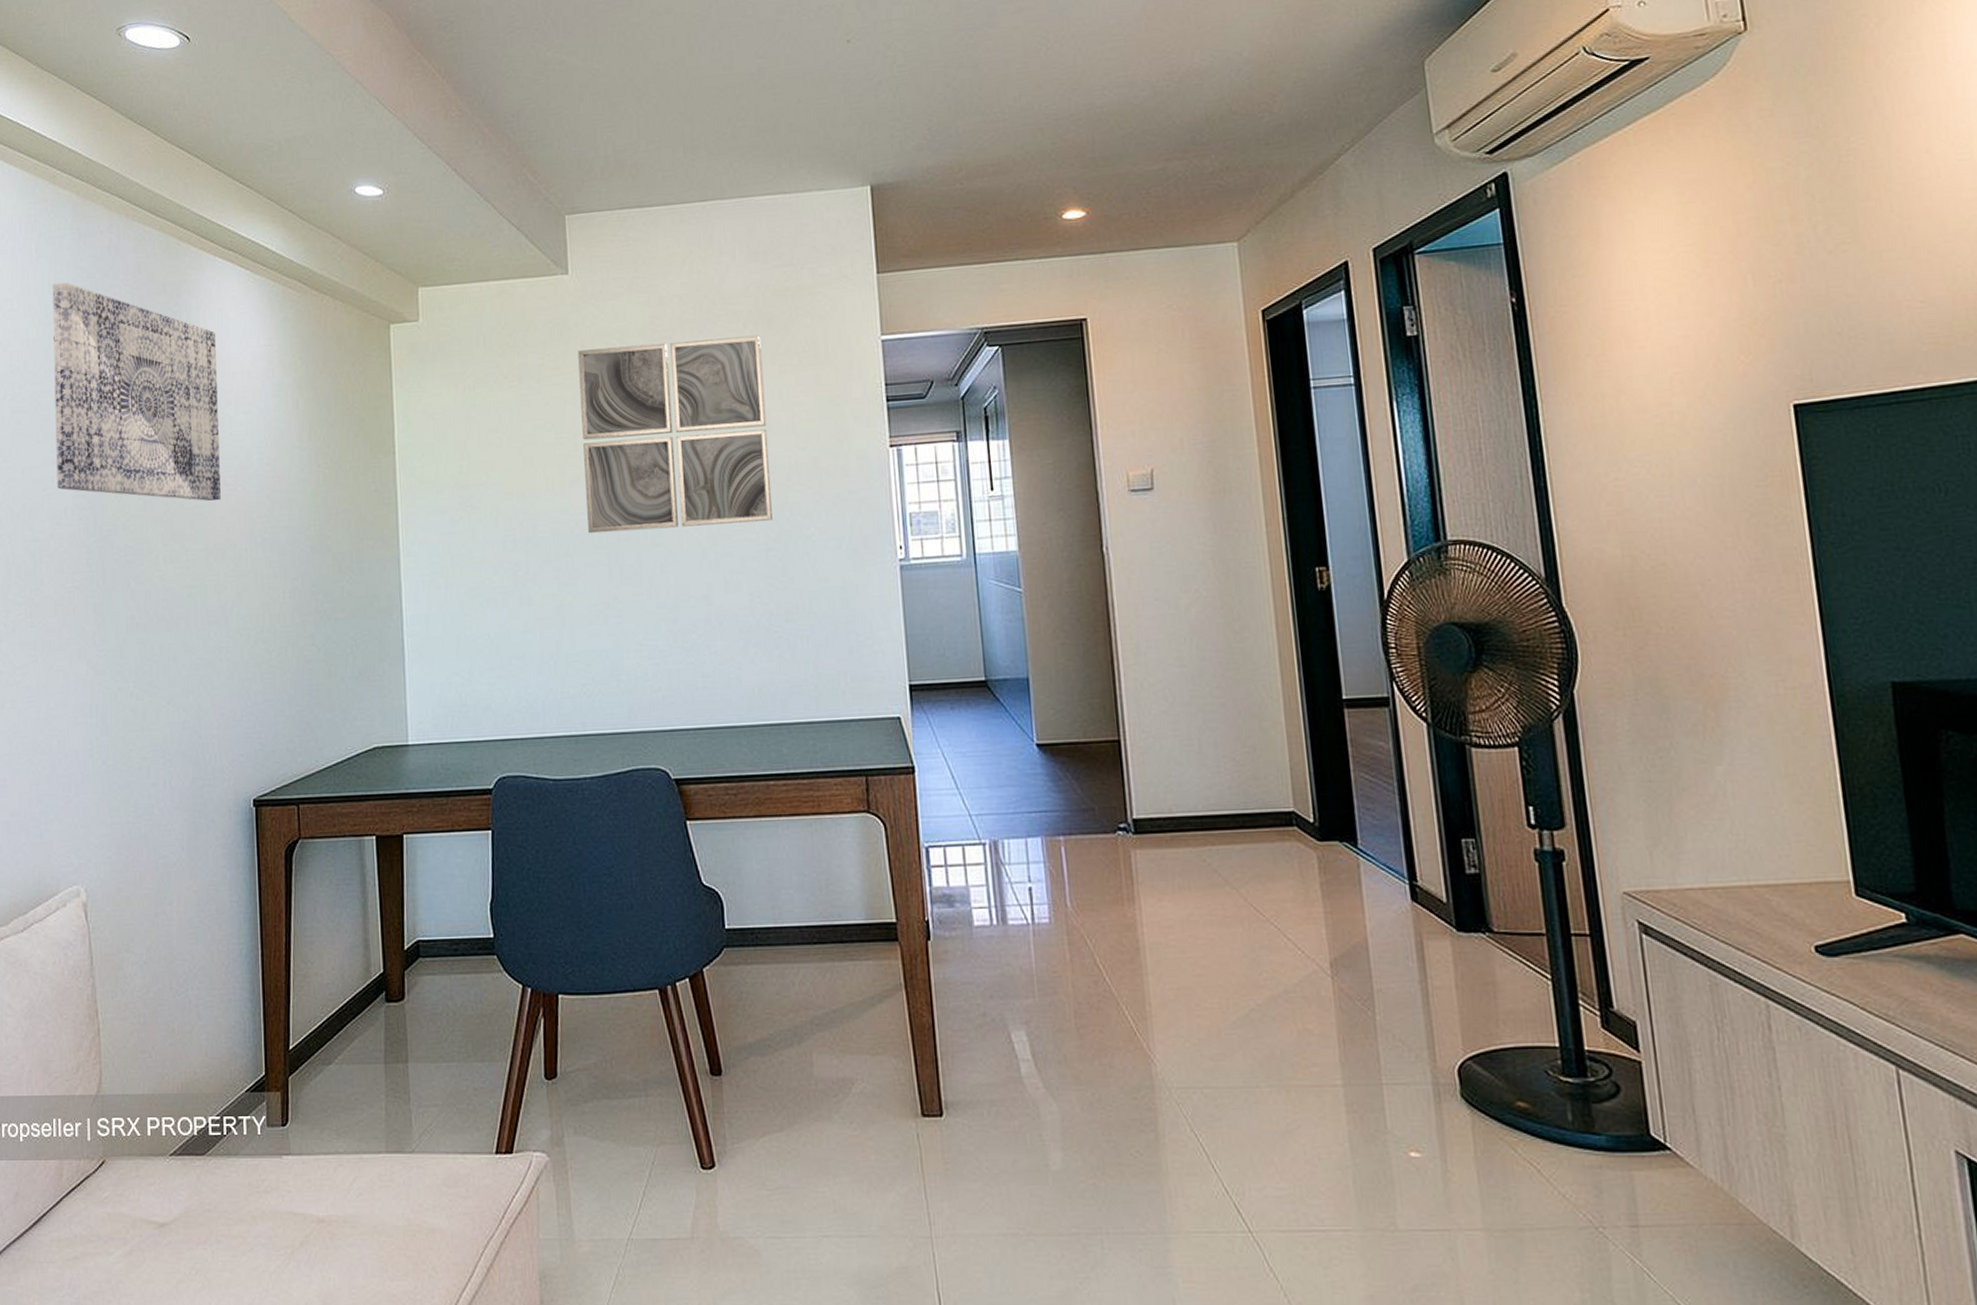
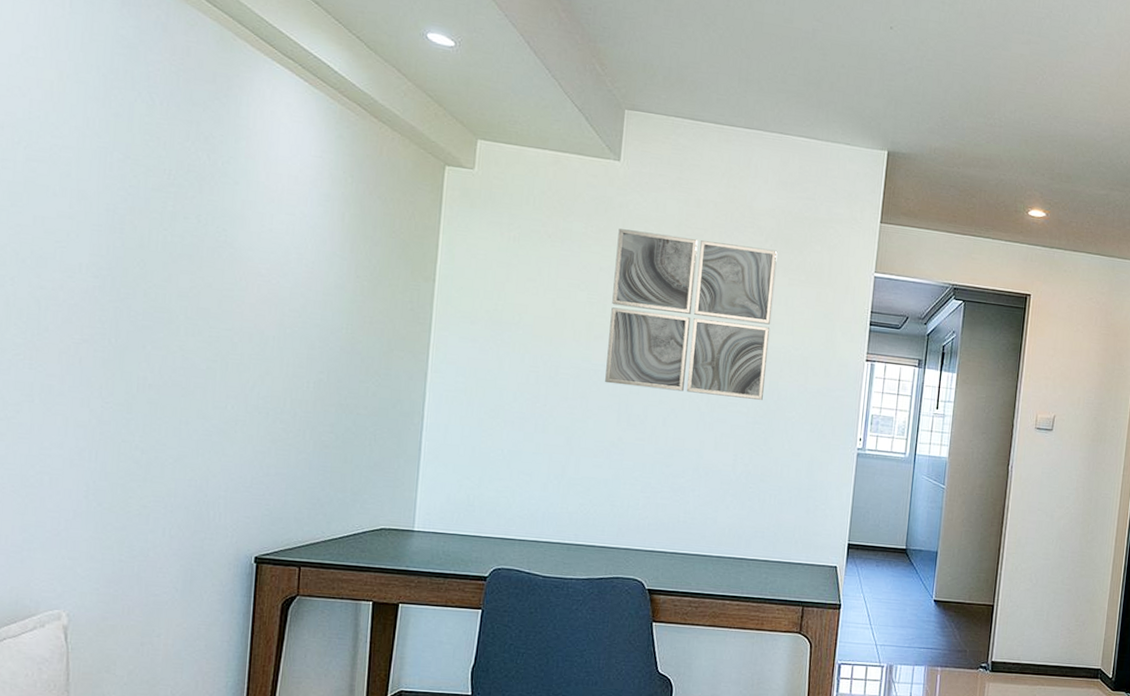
wall art: present [52,282,221,501] -> none [72,43,265,289]

